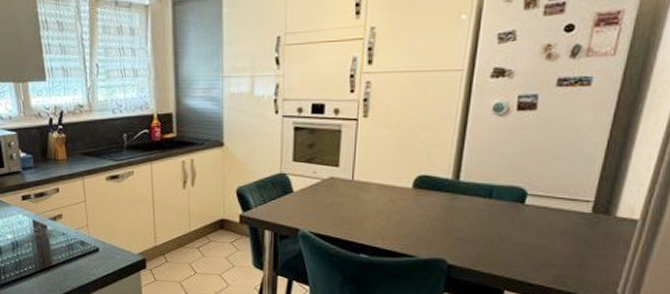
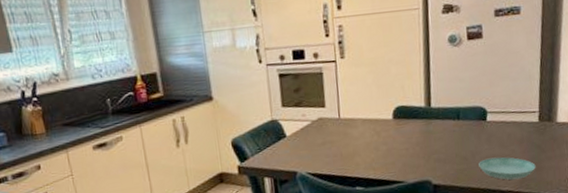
saucer: none [506,245,578,275] -> present [479,157,536,180]

